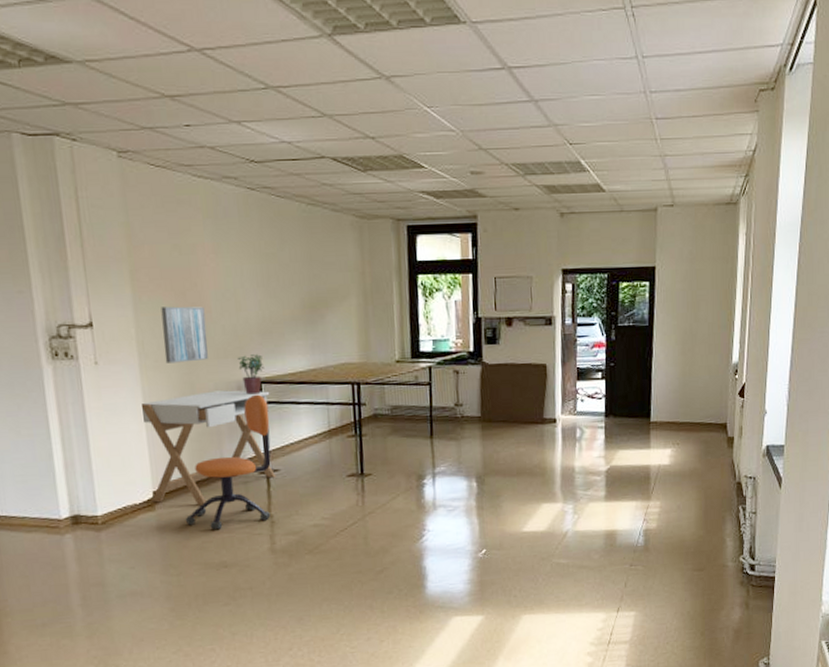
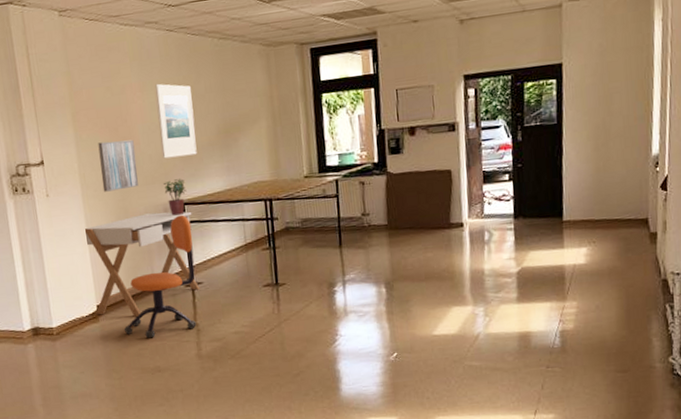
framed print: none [231,246,278,331] -> present [155,83,197,159]

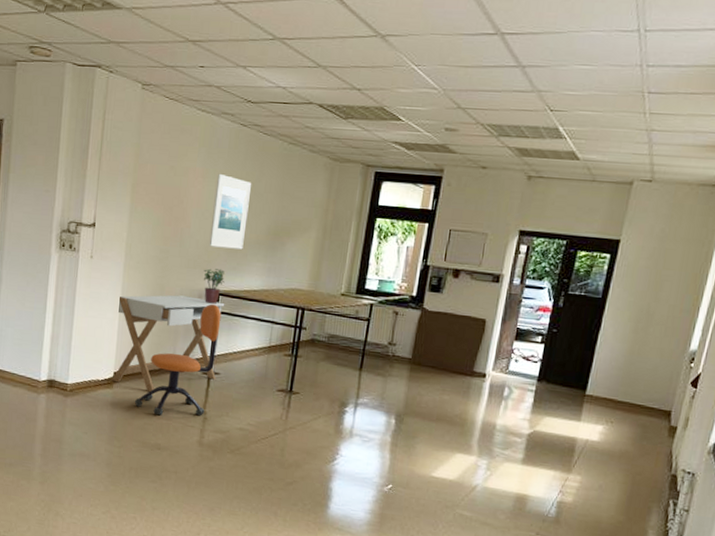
wall art: present [98,139,138,192] -> none [145,217,185,268]

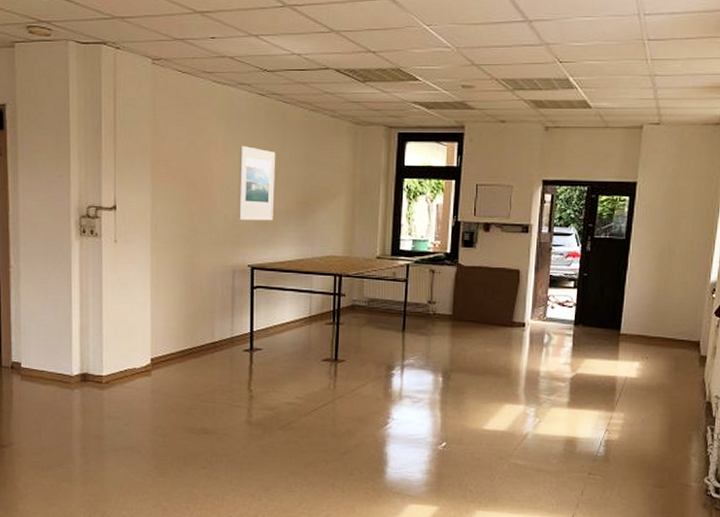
desk: present [111,295,225,392] -> none [149,273,260,375]
office chair: present [134,304,222,416] -> none [175,278,258,399]
potted plant: present [203,268,225,304] -> none [235,242,258,279]

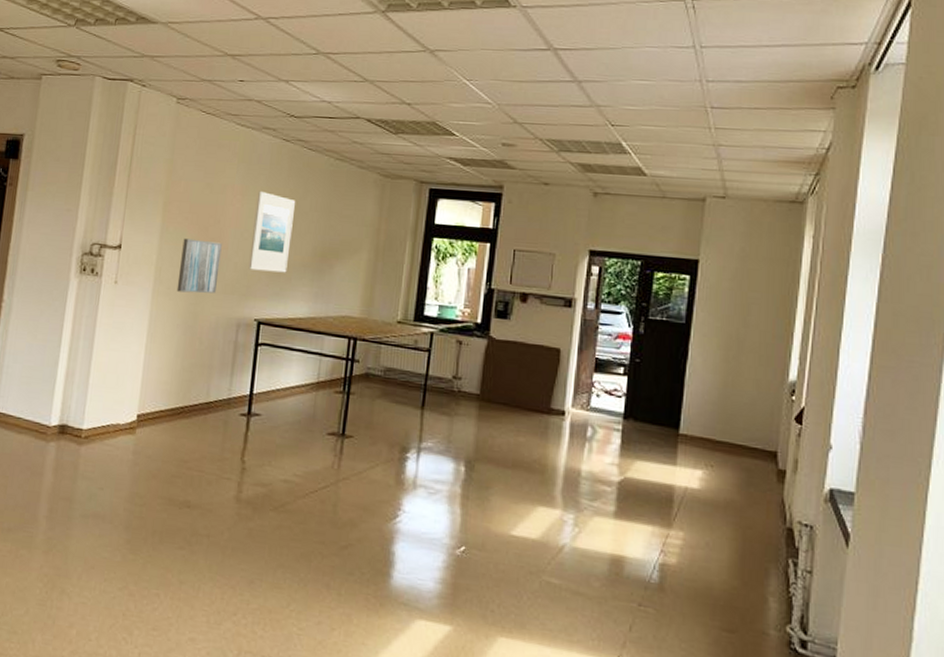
wall art: none [173,195,211,246] -> present [176,238,222,294]

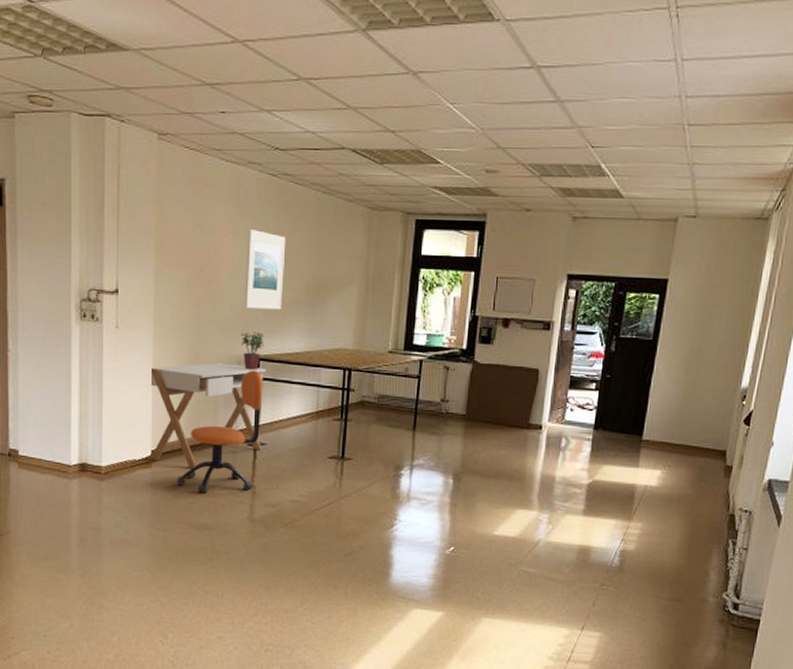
desk: none [134,324,267,437] -> present [150,363,267,468]
office chair: none [160,334,263,466] -> present [176,370,264,494]
wall art: present [176,238,222,294] -> none [177,280,217,334]
potted plant: none [242,294,266,334] -> present [241,332,265,370]

